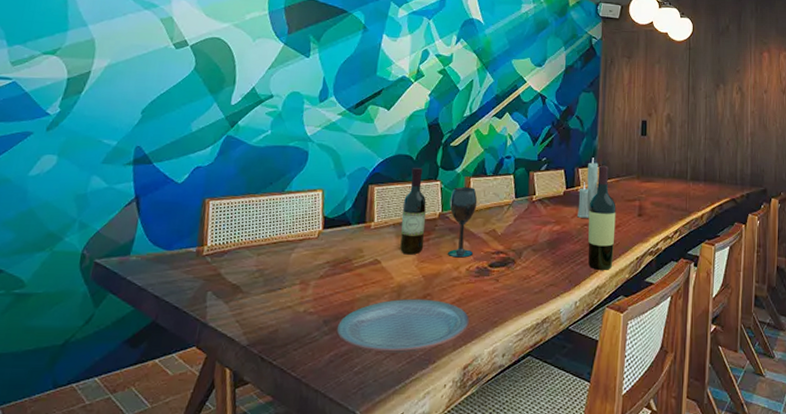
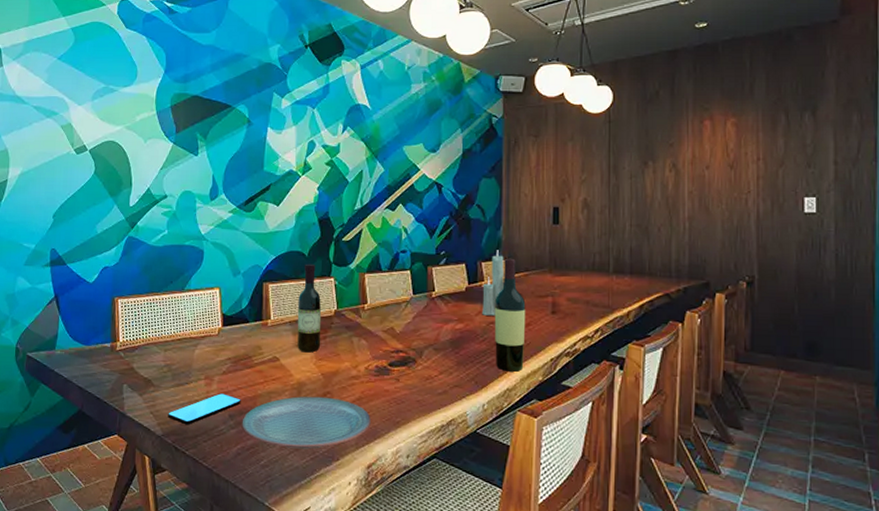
mobile phone: none [255,298,338,332] -> present [168,393,241,424]
wine glass: present [448,187,478,258] -> none [344,284,373,356]

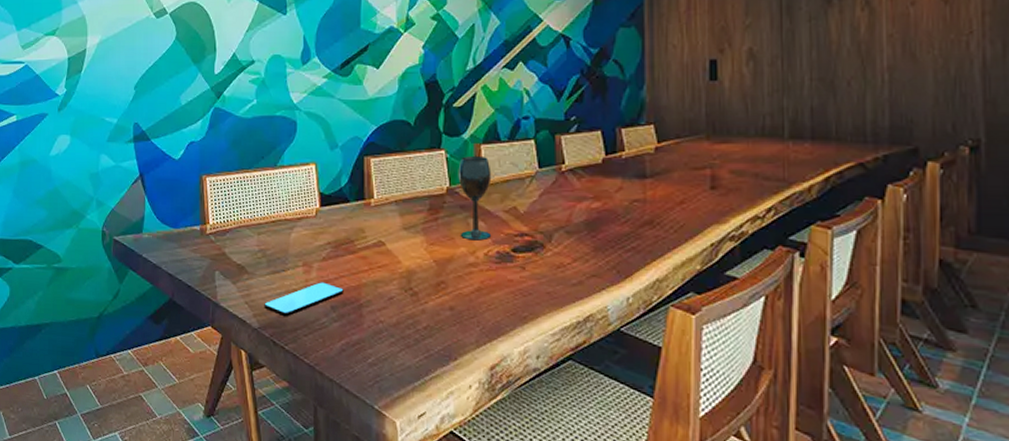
plate: present [242,396,371,449] -> none [345,285,493,347]
wine bottle: present [297,263,322,353] -> none [404,134,432,236]
wine glass: none [344,284,373,356] -> present [458,156,492,241]
candle: present [482,250,504,316] -> none [623,113,649,192]
wine bottle: present [494,258,526,372] -> none [638,123,678,259]

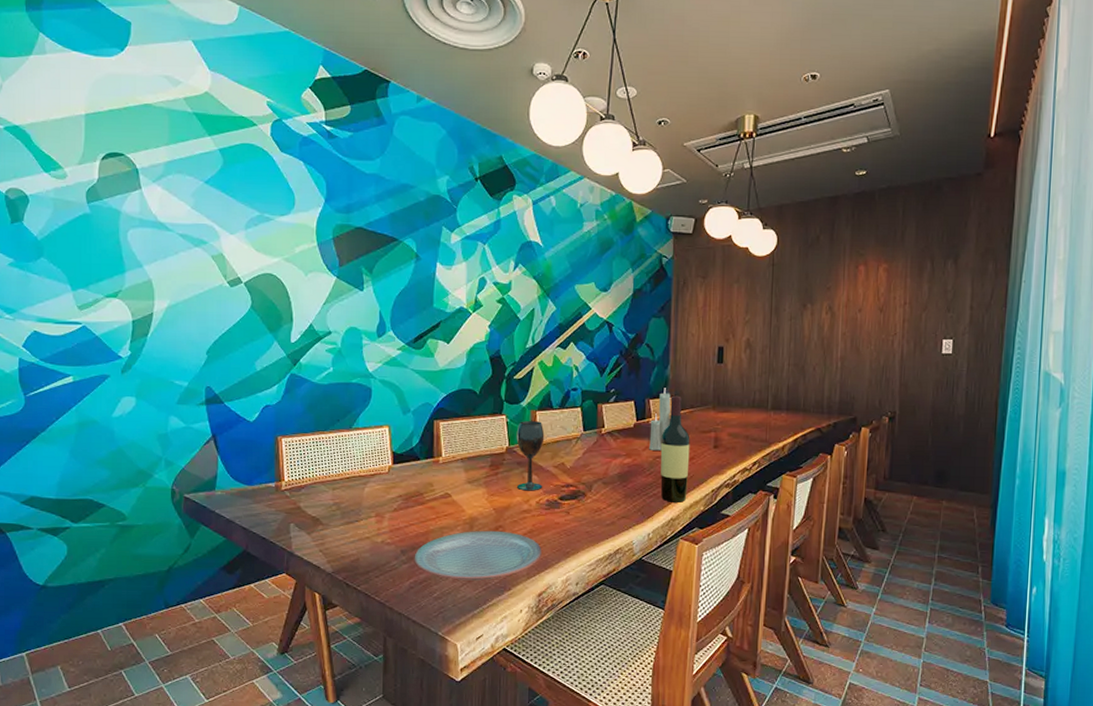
mobile phone: present [264,282,344,316] -> none [338,530,413,561]
plate: none [345,285,493,347] -> present [414,530,542,581]
candle: none [623,113,649,192] -> present [649,388,671,451]
wine bottle: none [638,123,678,259] -> present [660,395,690,503]

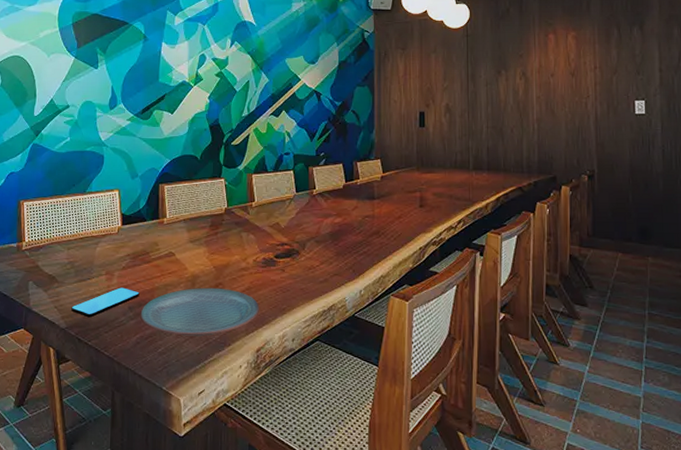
mobile phone: none [338,530,413,561] -> present [71,287,140,317]
wine glass: present [516,421,545,491] -> none [234,184,260,250]
candle: present [649,388,671,451] -> none [358,151,377,210]
wine bottle: present [660,395,690,503] -> none [369,158,397,260]

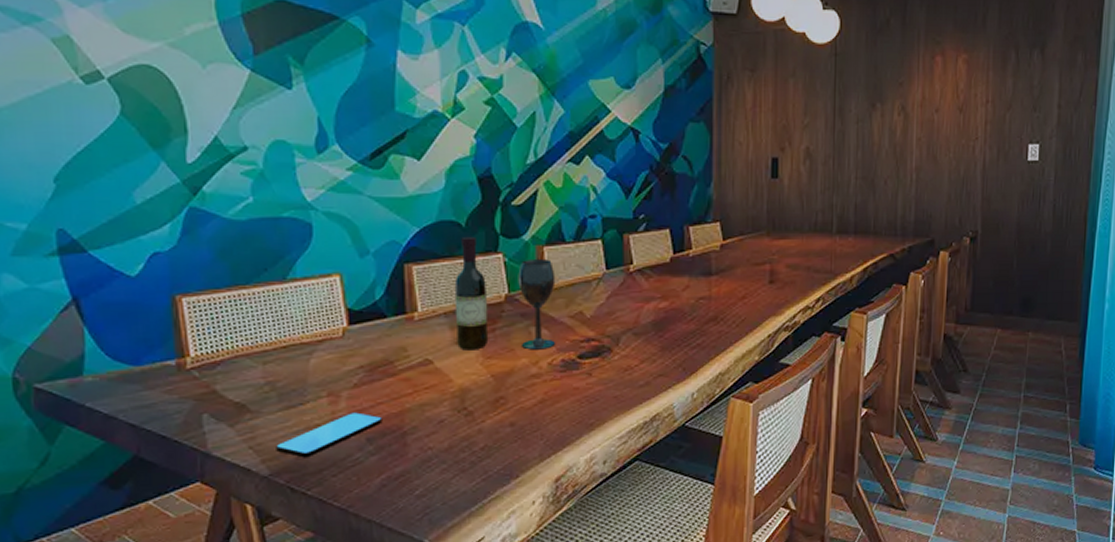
plate: present [140,287,259,337] -> none [385,403,558,471]
wine bottle: none [191,166,213,248] -> present [454,236,489,351]
wine glass: none [234,184,260,250] -> present [518,259,556,350]

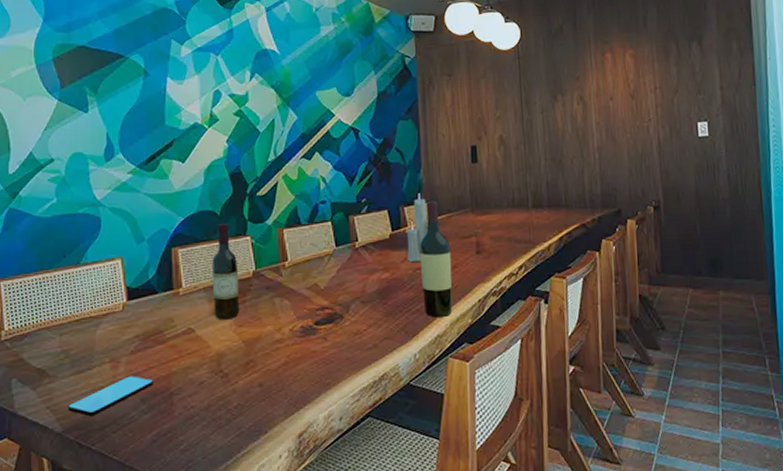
wine glass: present [518,259,556,350] -> none [263,240,295,318]
candle: none [690,211,715,290] -> present [406,193,428,262]
wine bottle: none [704,220,741,353] -> present [419,200,453,317]

